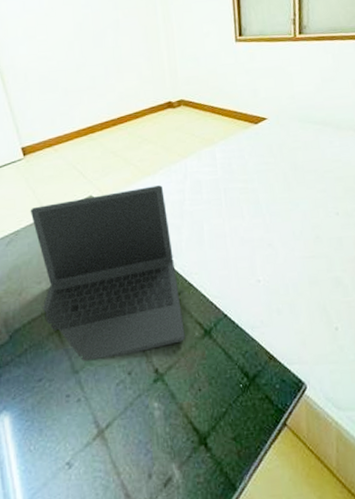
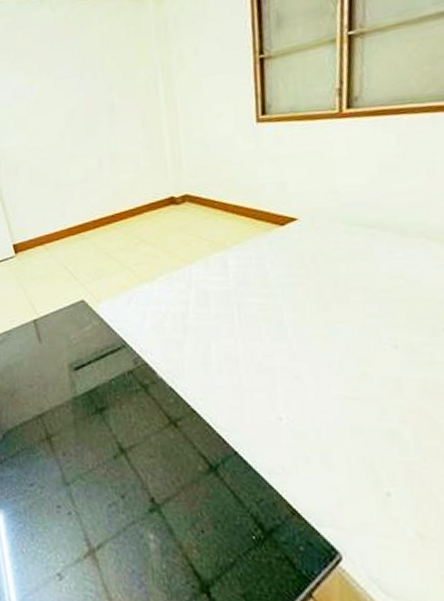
laptop: present [30,185,186,362] -> none [21,294,187,476]

